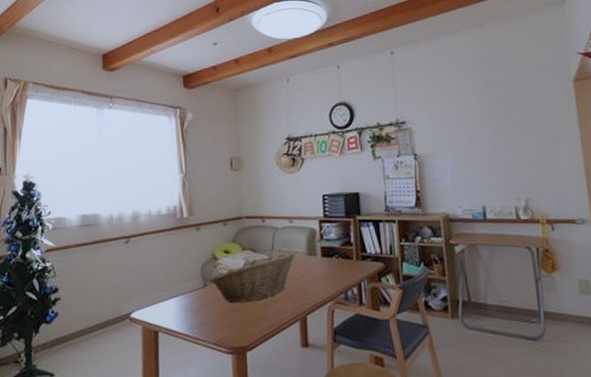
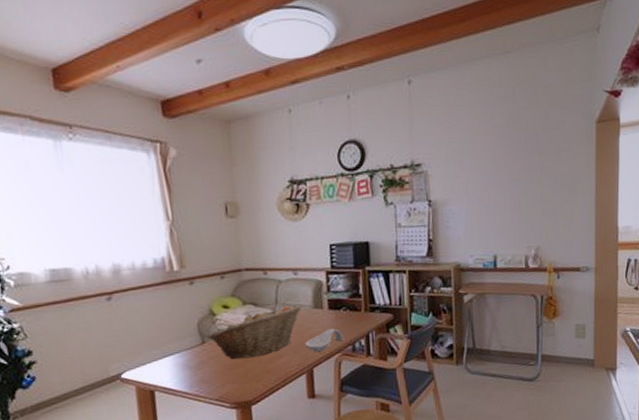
spoon rest: none [299,276,336,299] -> present [305,328,344,352]

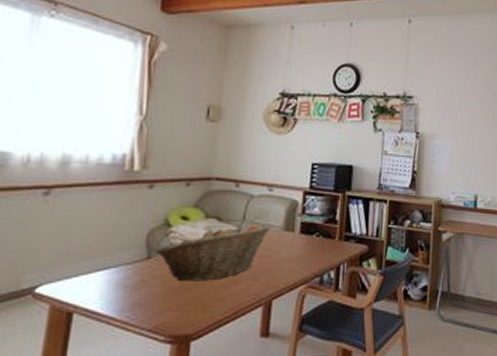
spoon rest: present [305,328,344,352] -> none [268,256,312,281]

